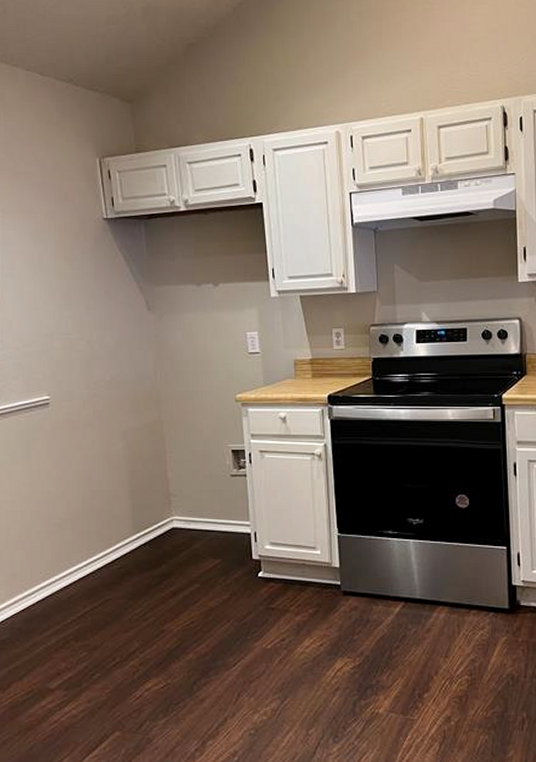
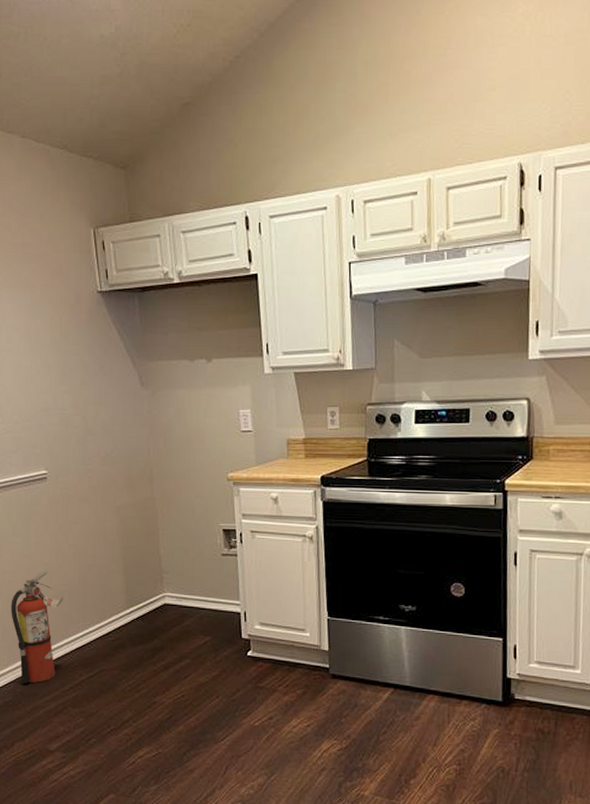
fire extinguisher: none [9,498,66,618] -> present [11,569,64,683]

